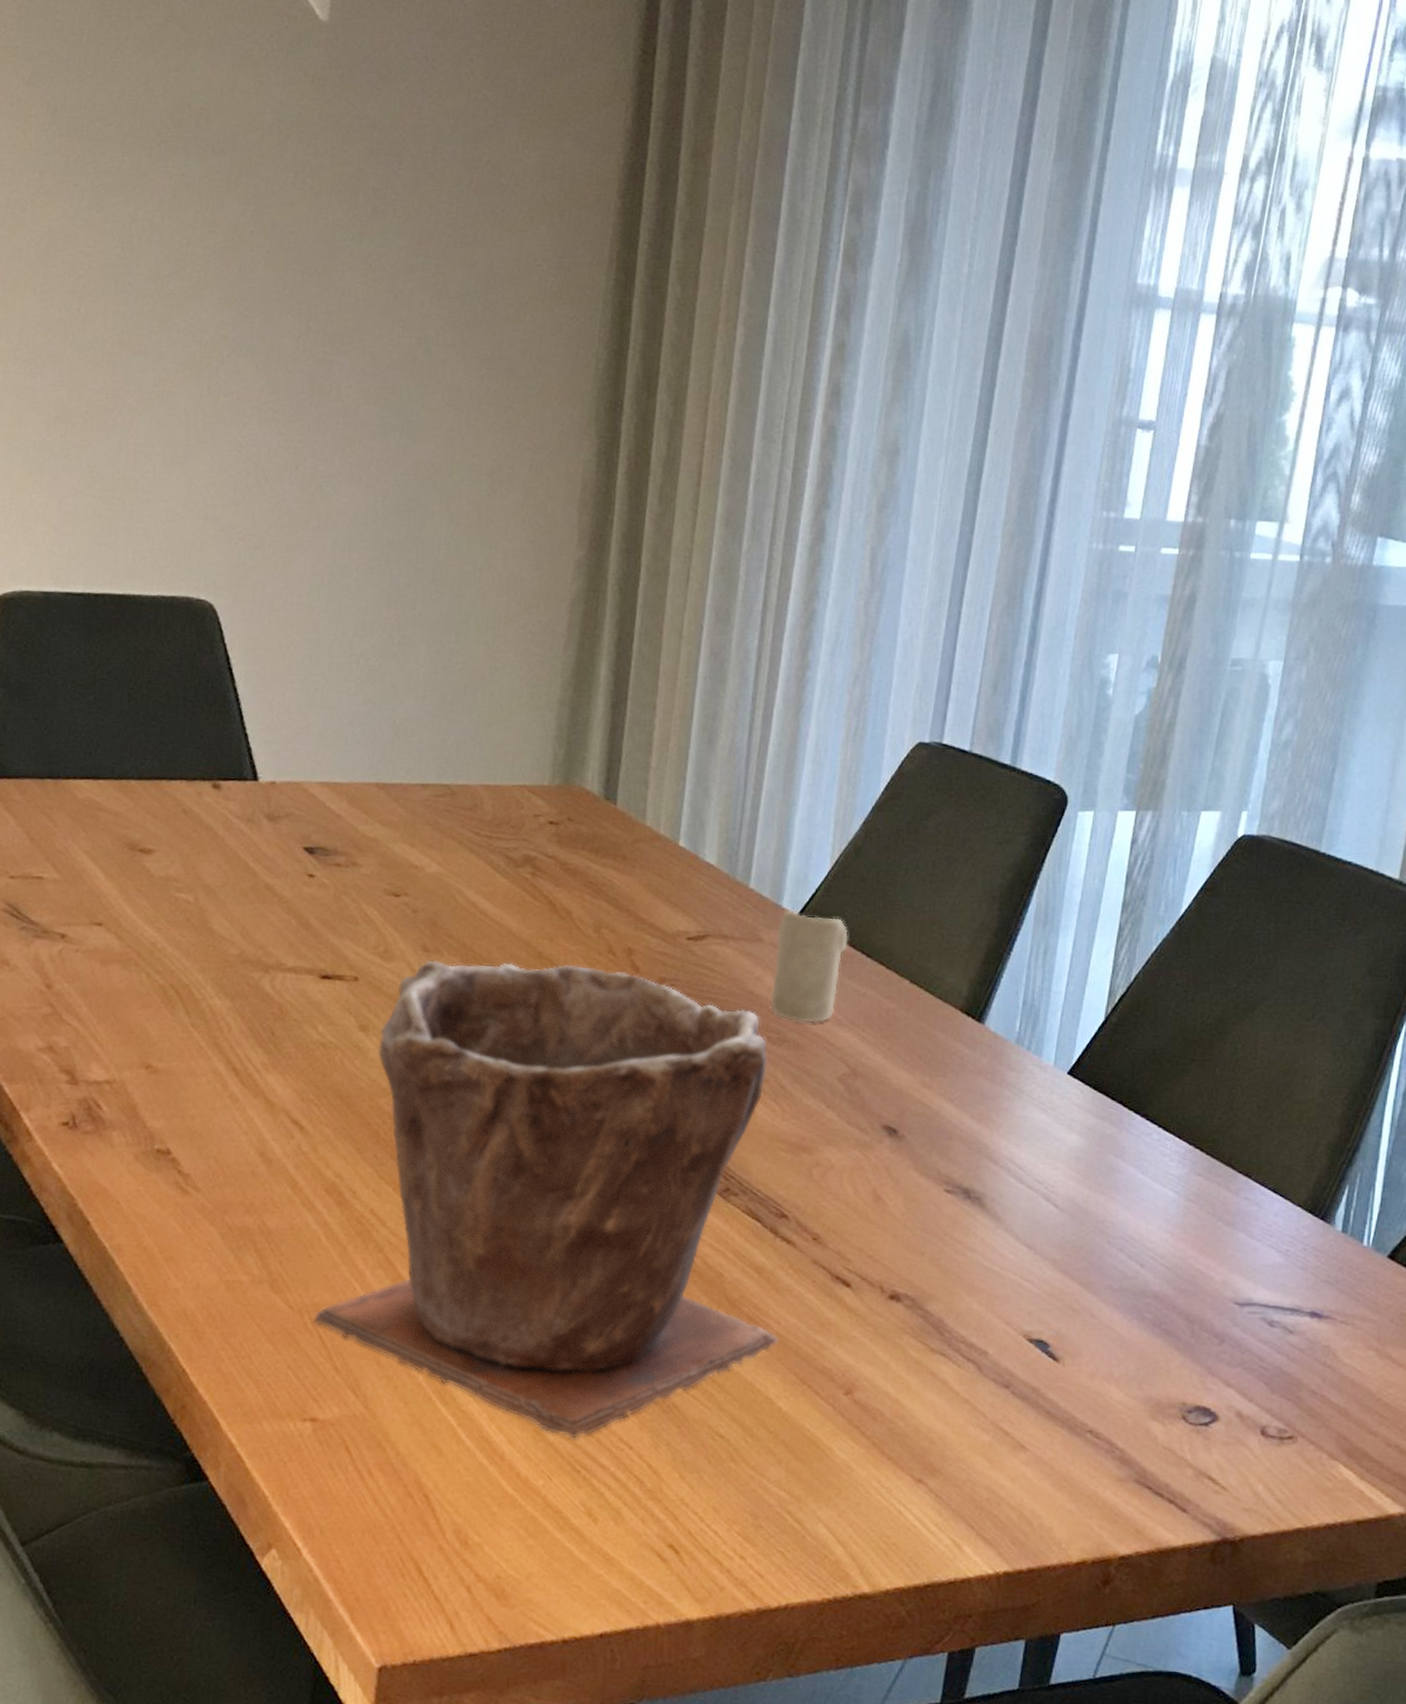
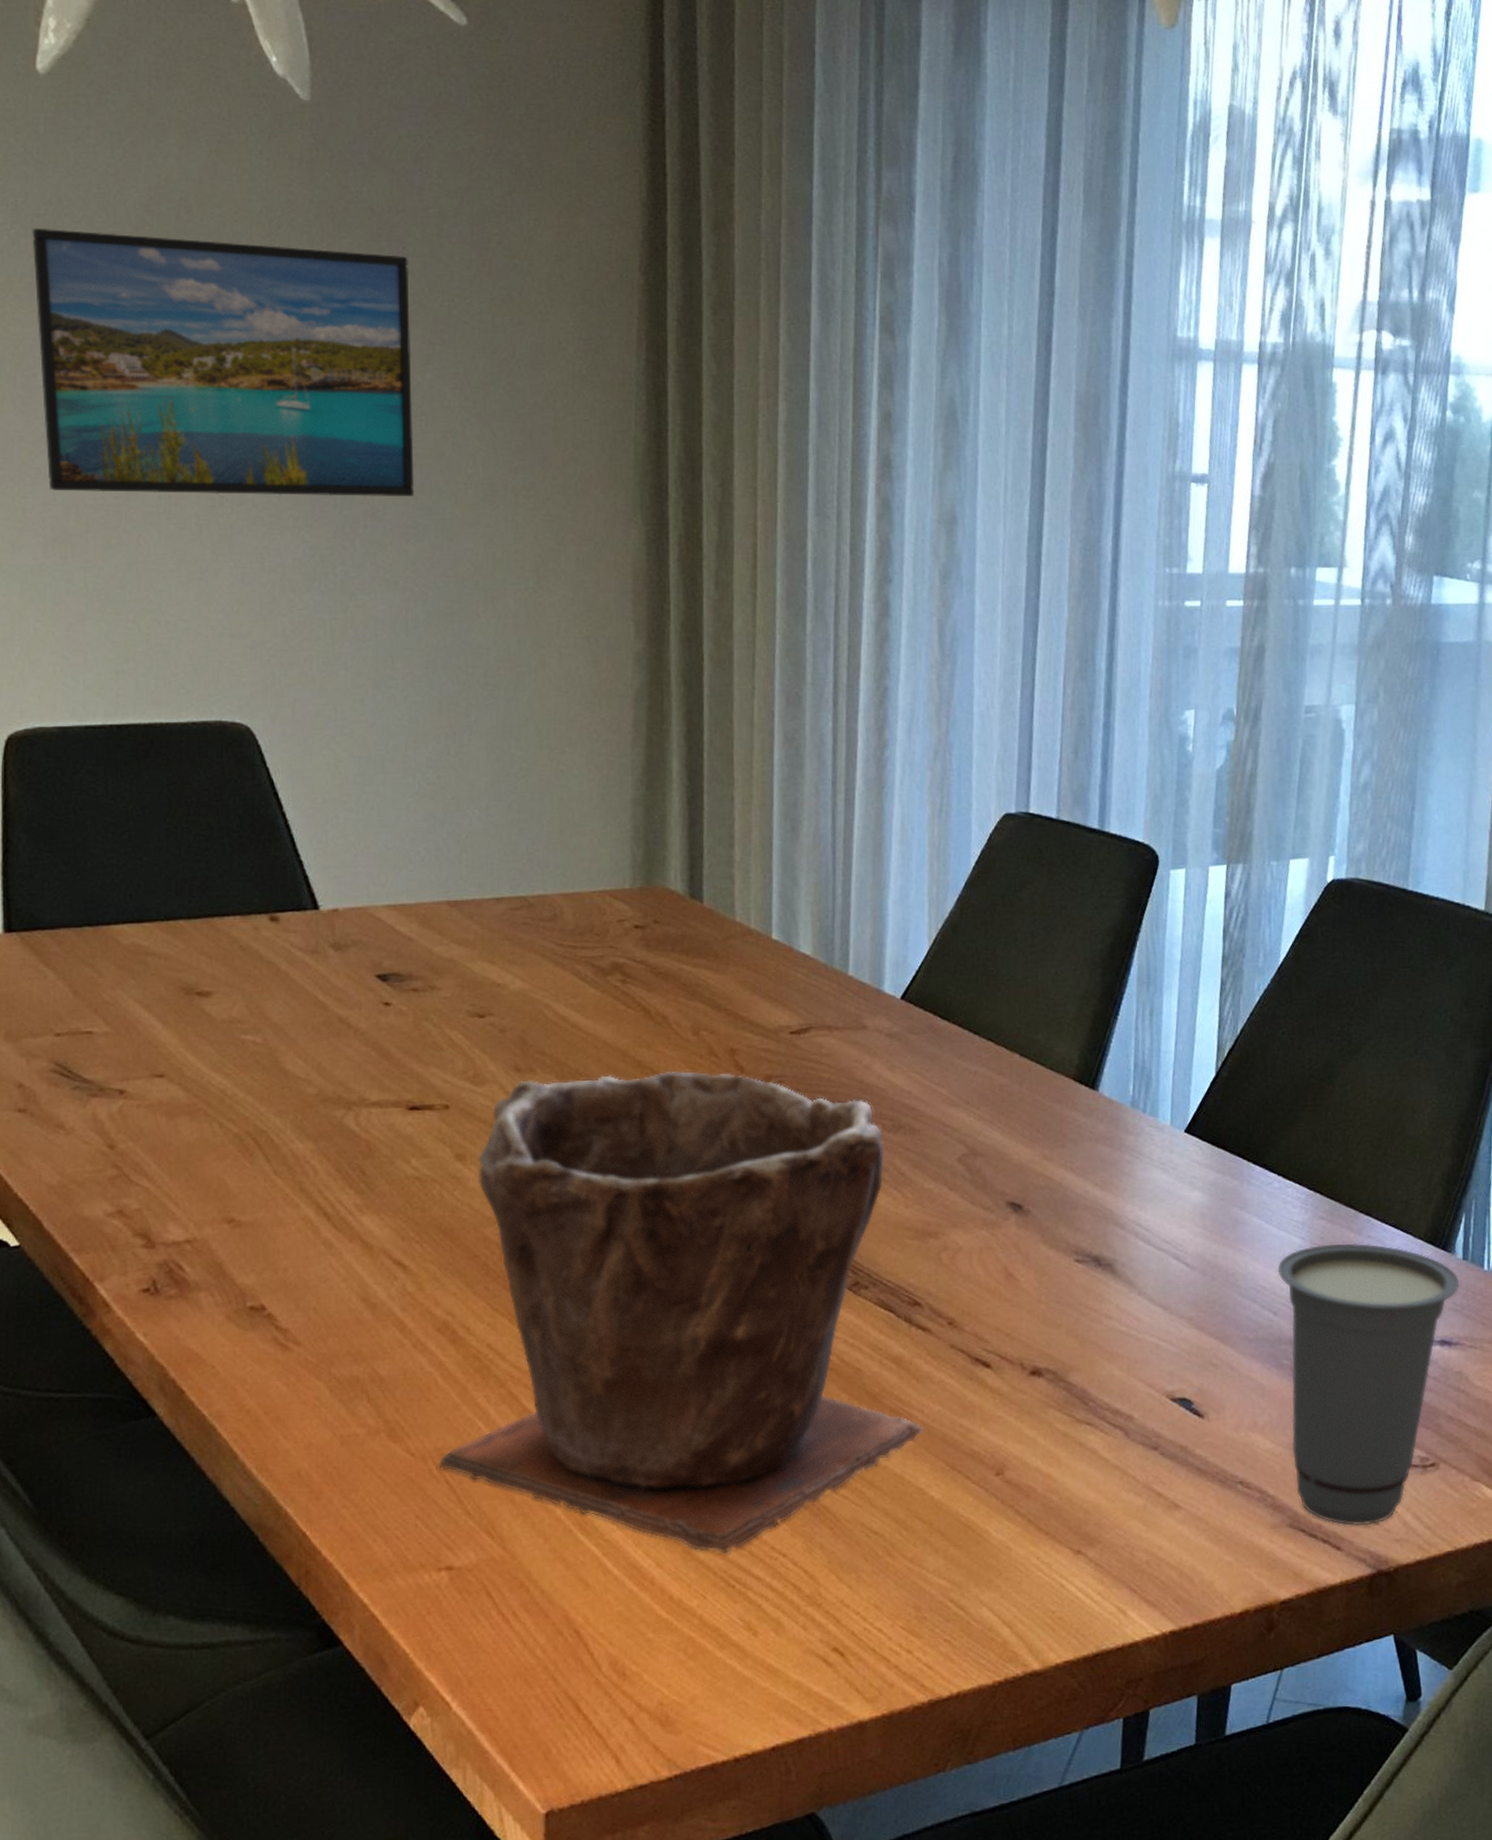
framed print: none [57,129,403,397] -> present [32,228,415,496]
candle: present [770,910,848,1023] -> none [881,994,954,1107]
cup: none [1145,1201,1337,1491] -> present [1277,1243,1460,1526]

